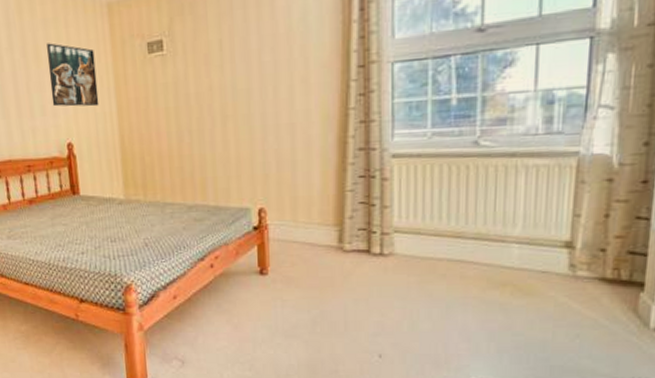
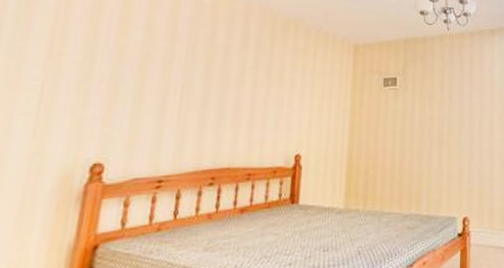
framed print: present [47,43,99,107] -> none [287,68,336,124]

